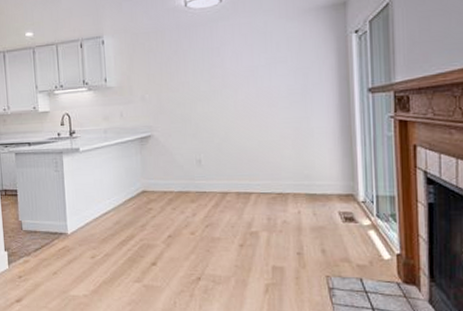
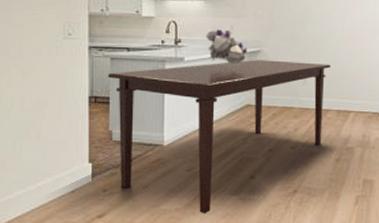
dining table: none [14,144,227,301] -> present [108,60,331,214]
bouquet: none [97,117,140,152] -> present [205,29,248,66]

